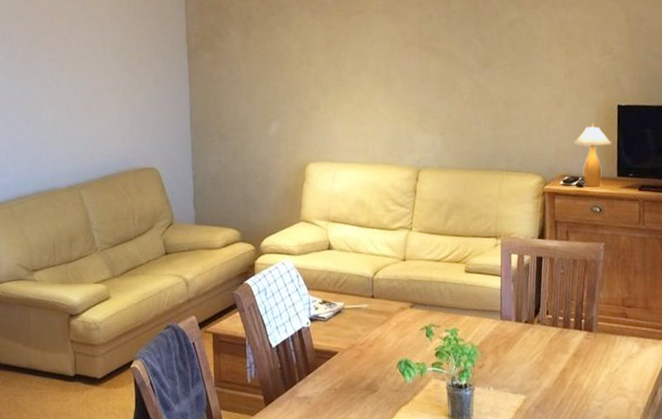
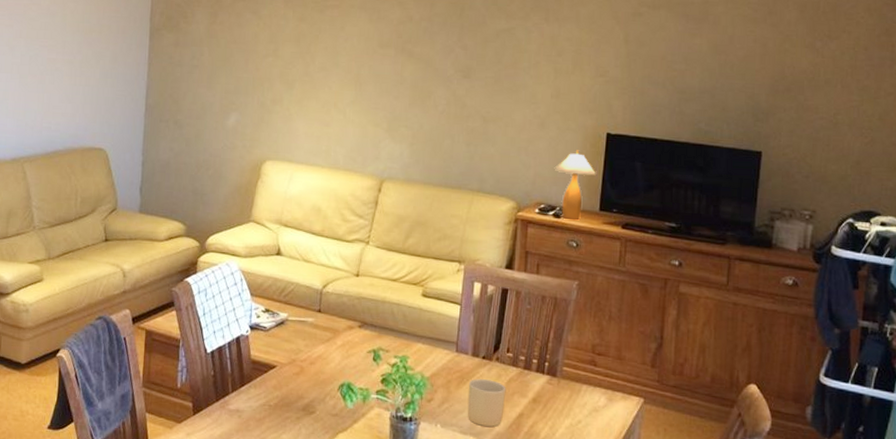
mug: none [514,341,550,384] -> present [467,379,506,427]

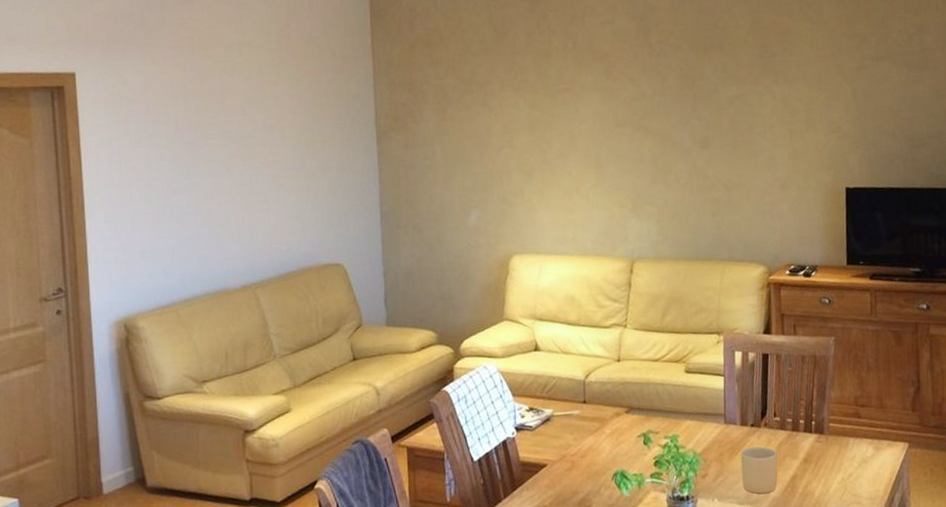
table lamp: present [555,150,596,221] -> none [800,207,840,278]

